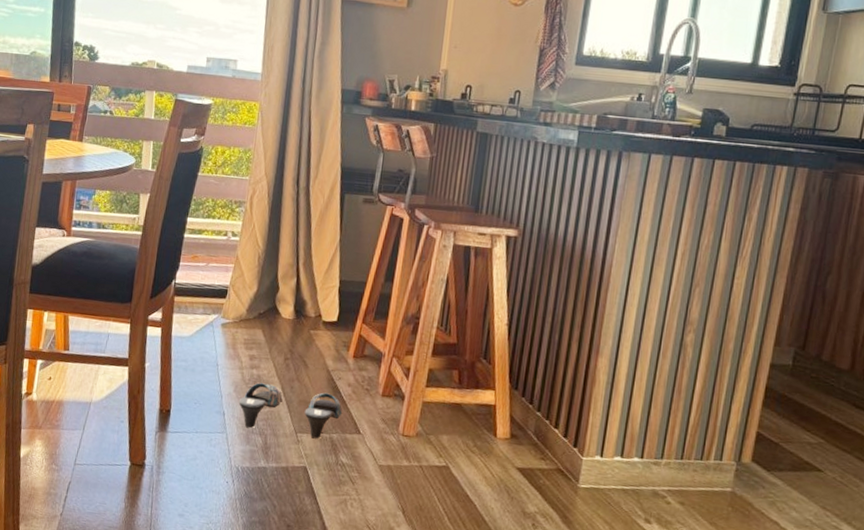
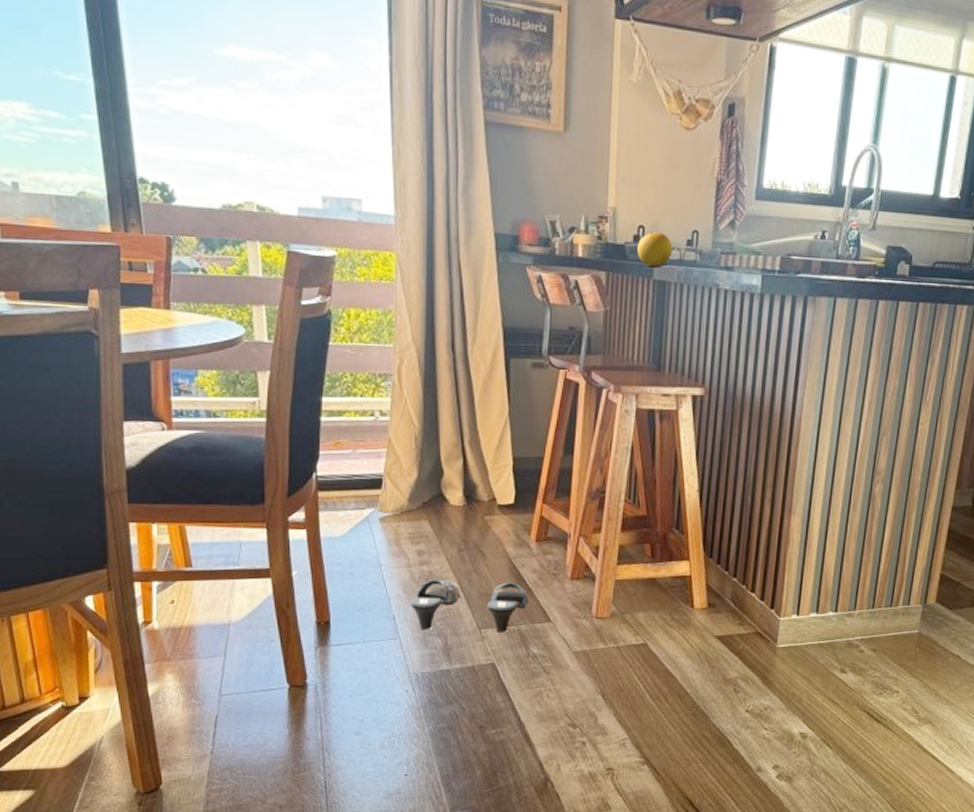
fruit: none [464,91,497,122] -> present [637,232,673,268]

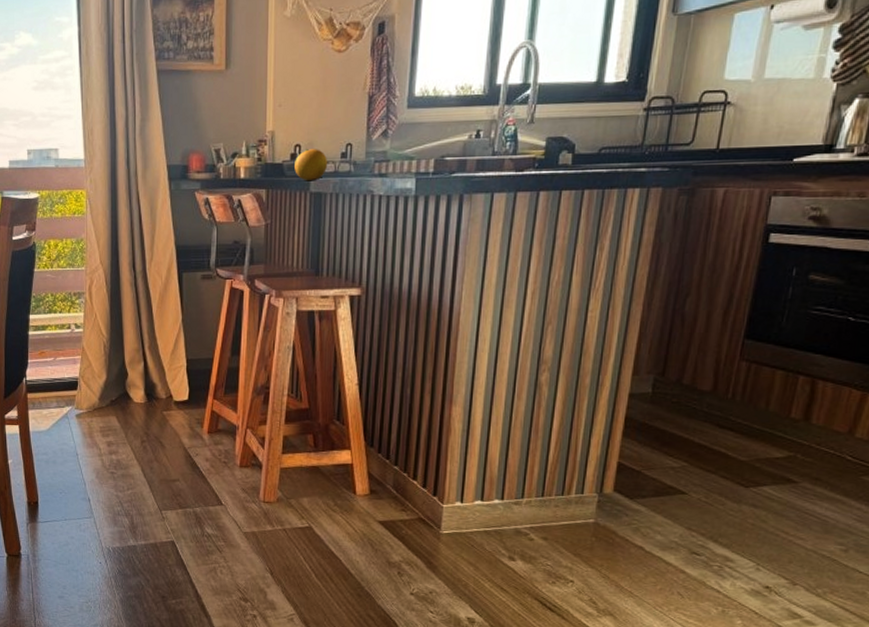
slippers: present [410,580,528,633] -> none [102,467,202,514]

